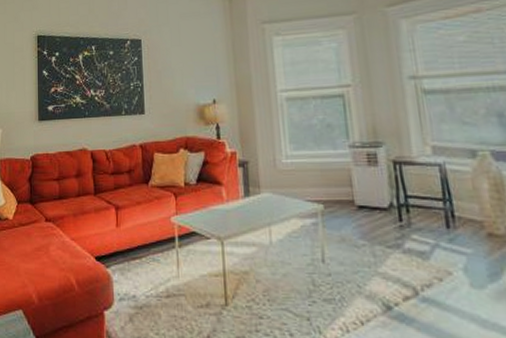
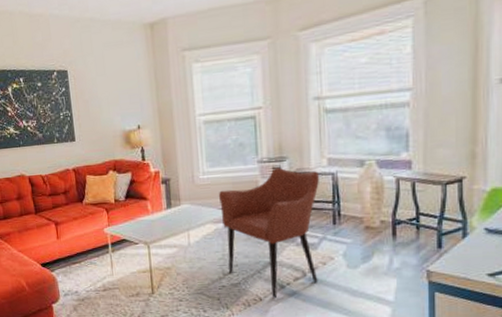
armchair: none [304,154,435,322] -> present [218,167,320,298]

